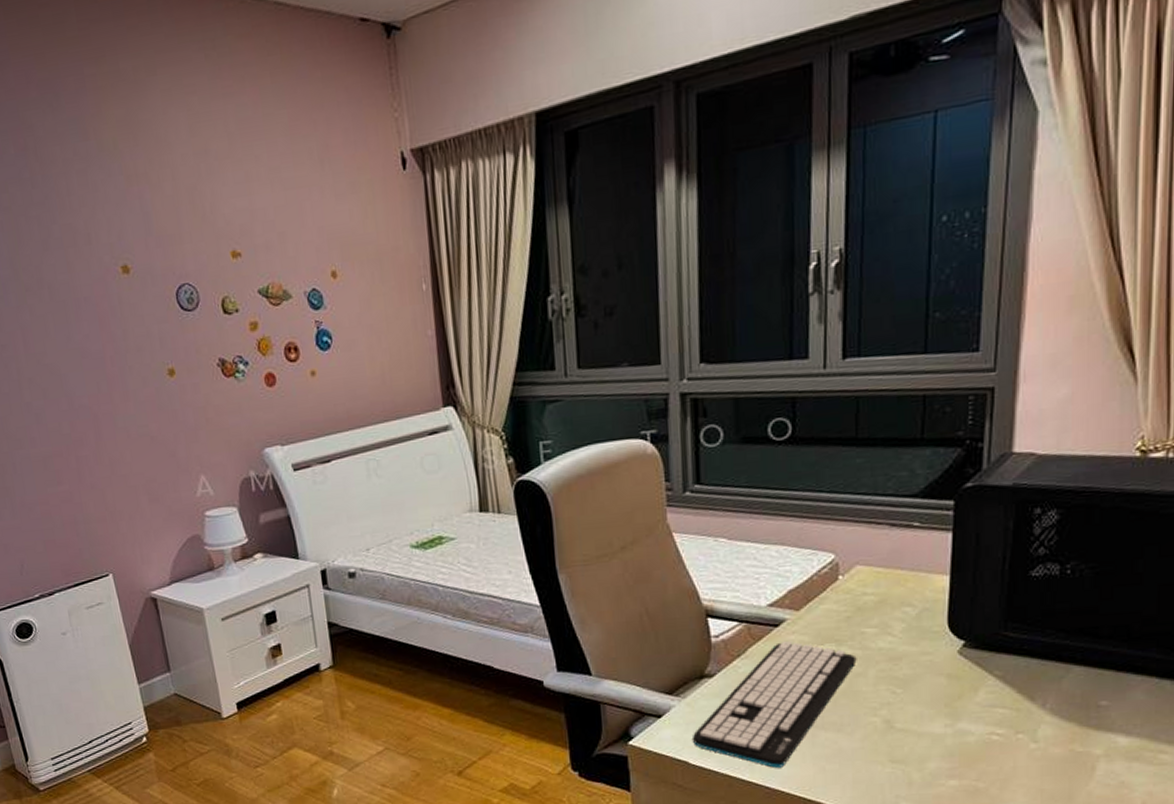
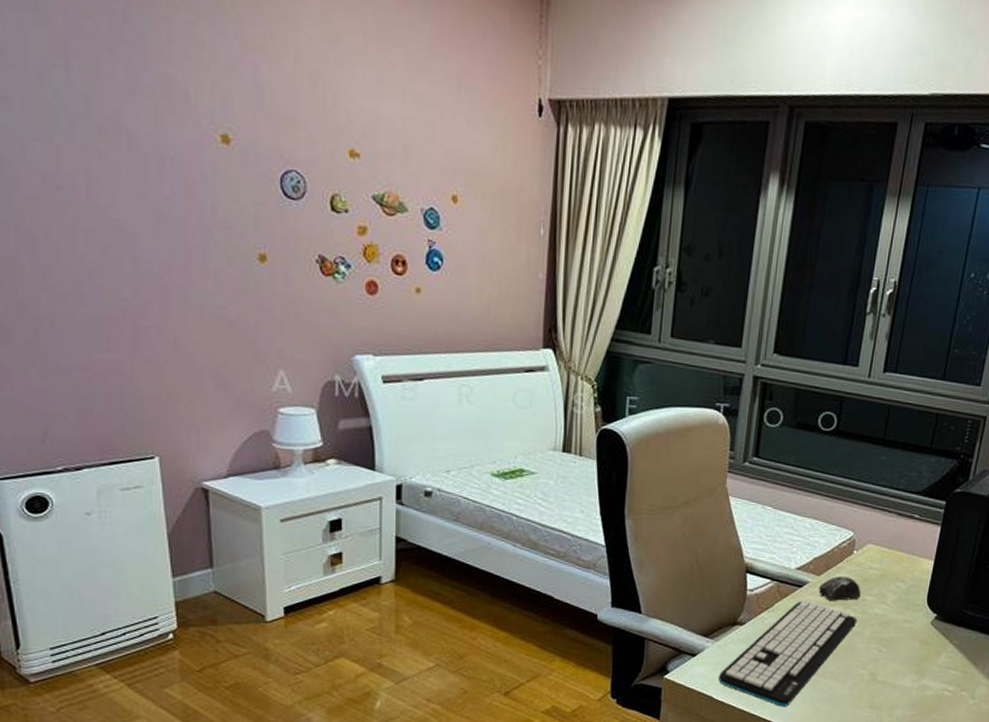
computer mouse: none [801,608,856,638] -> present [819,576,861,601]

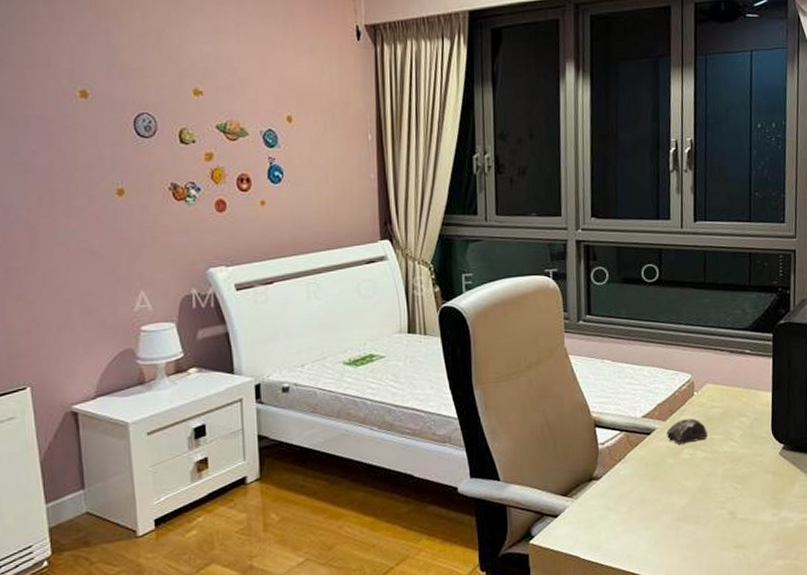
keyboard: present [718,600,858,707] -> none [582,446,709,558]

